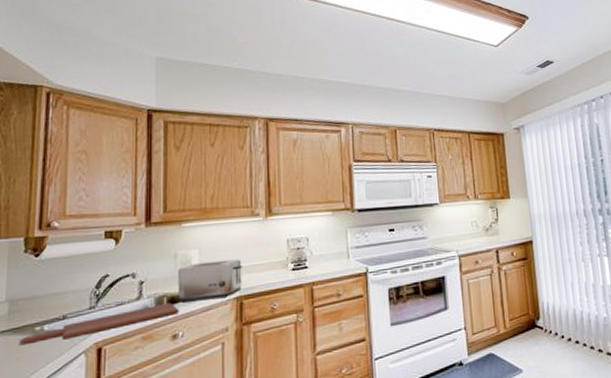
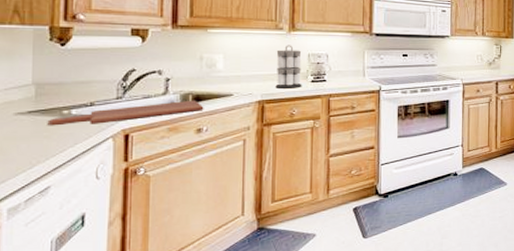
toaster: present [178,259,243,303] -> none [203,66,266,101]
spice rack: none [253,231,283,282] -> present [275,45,302,90]

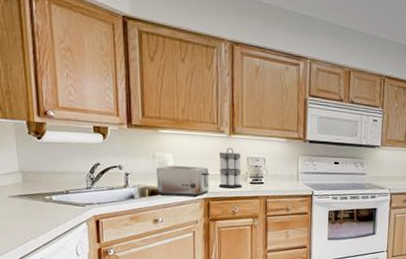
cutting board: present [47,100,204,126] -> none [34,193,159,210]
toaster: none [203,66,266,101] -> present [157,165,210,198]

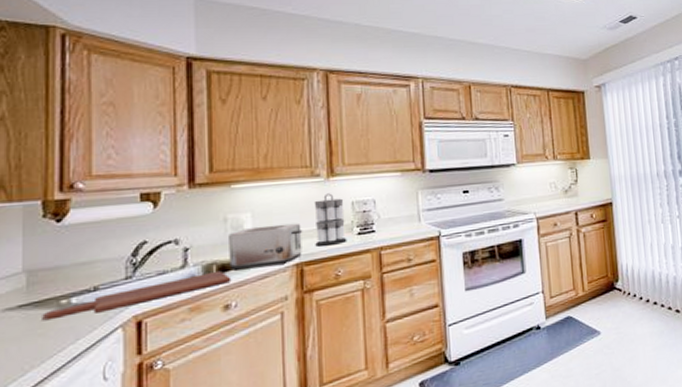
cutting board: none [34,193,159,210] -> present [42,270,232,321]

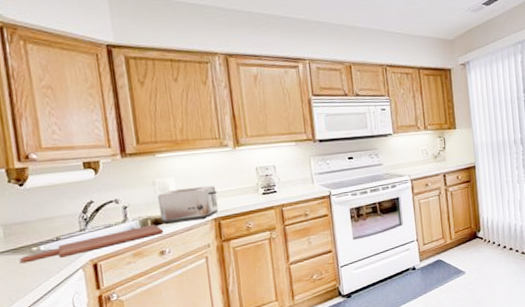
spice rack: present [314,193,347,248] -> none [224,160,254,205]

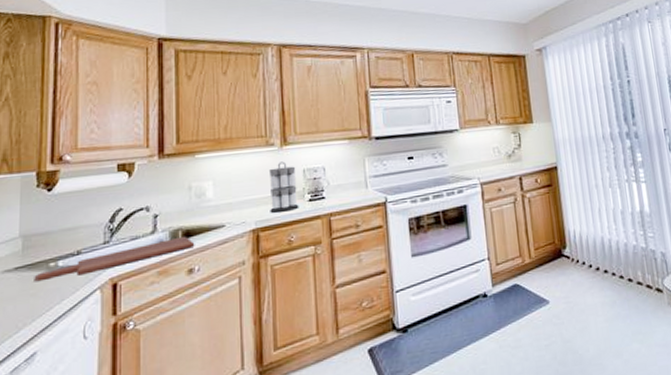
toaster: present [158,185,219,224] -> none [193,190,259,236]
spice rack: none [224,160,254,205] -> present [268,161,299,214]

